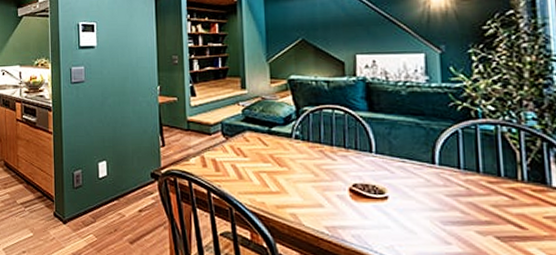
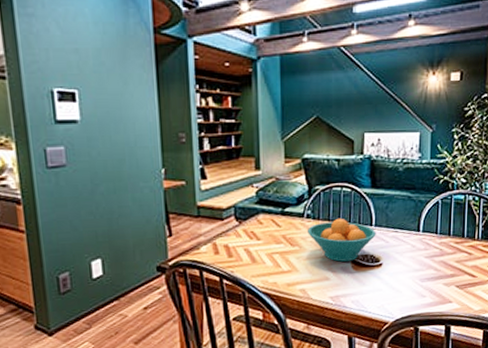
fruit bowl: none [297,141,378,189] -> present [308,218,376,262]

